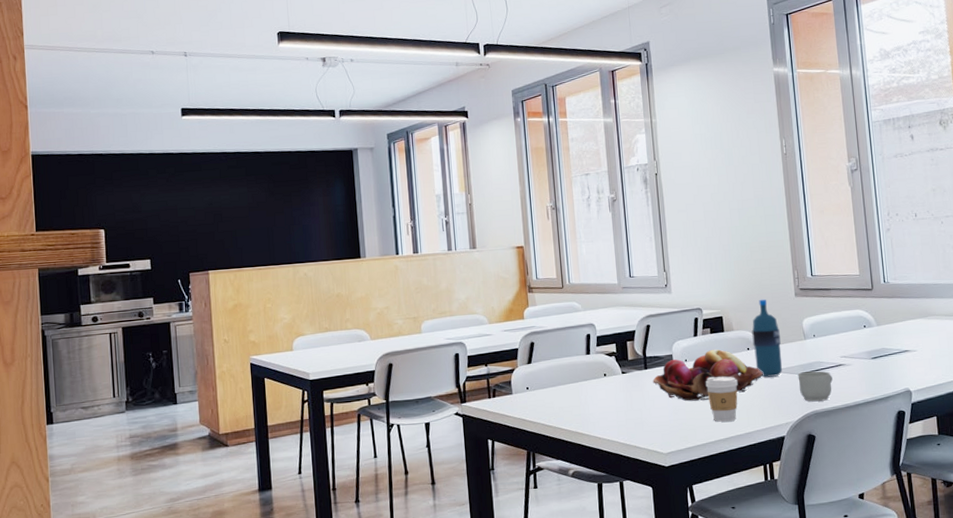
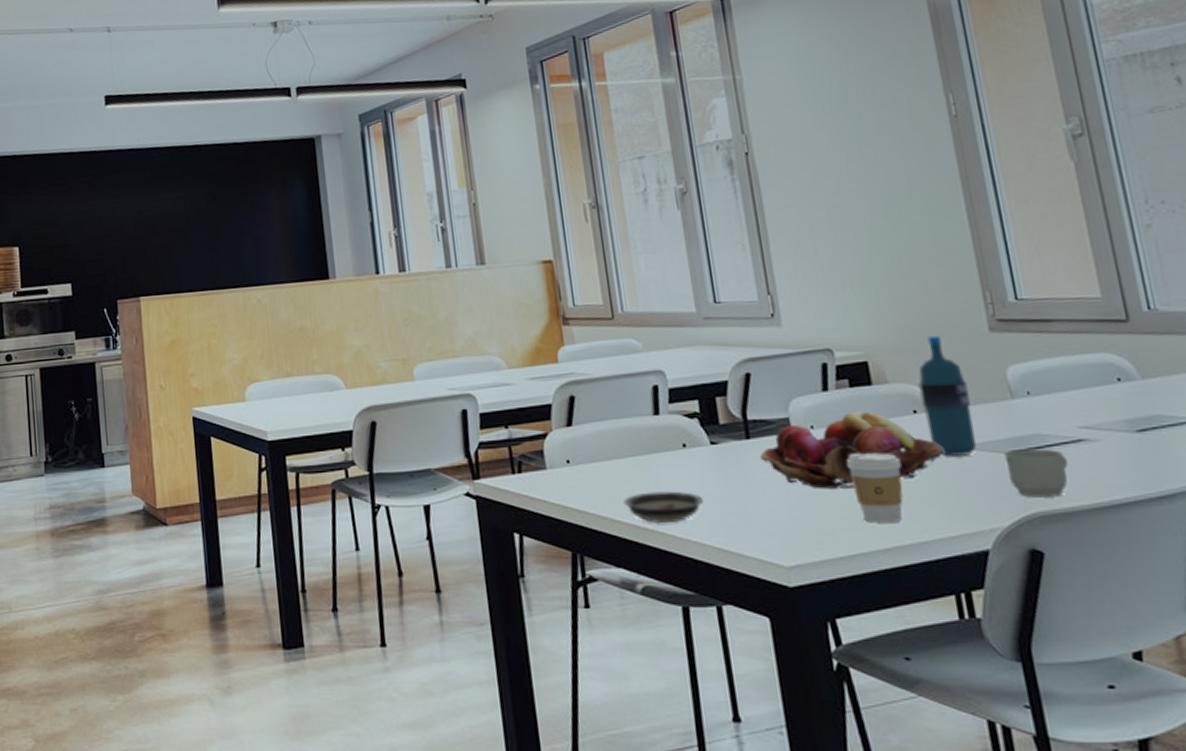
saucer: none [563,406,615,428] -> present [624,491,703,523]

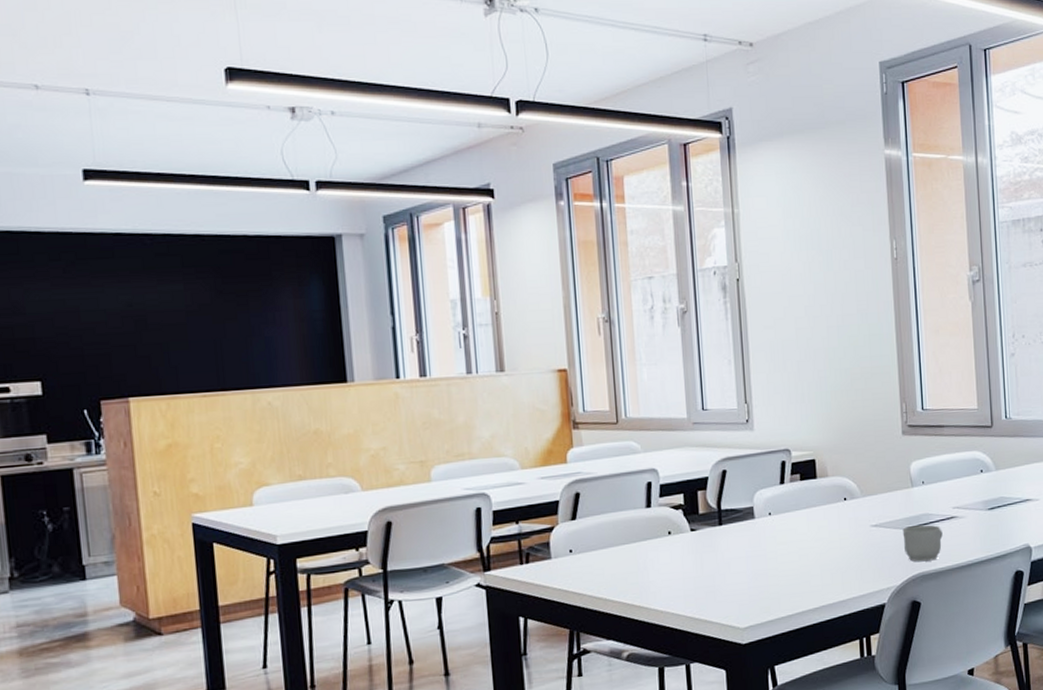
saucer: present [624,491,703,523] -> none [616,572,681,600]
fruit basket: present [760,410,945,489] -> none [728,499,863,564]
coffee cup: present [846,452,903,523] -> none [792,532,832,589]
water bottle: present [918,335,977,456] -> none [850,437,885,533]

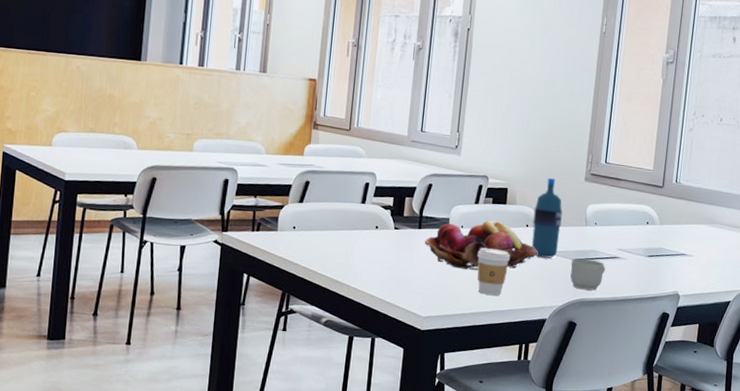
fruit basket: none [728,499,863,564] -> present [424,220,538,270]
coffee cup: none [792,532,832,589] -> present [477,247,510,296]
water bottle: none [850,437,885,533] -> present [531,177,563,258]

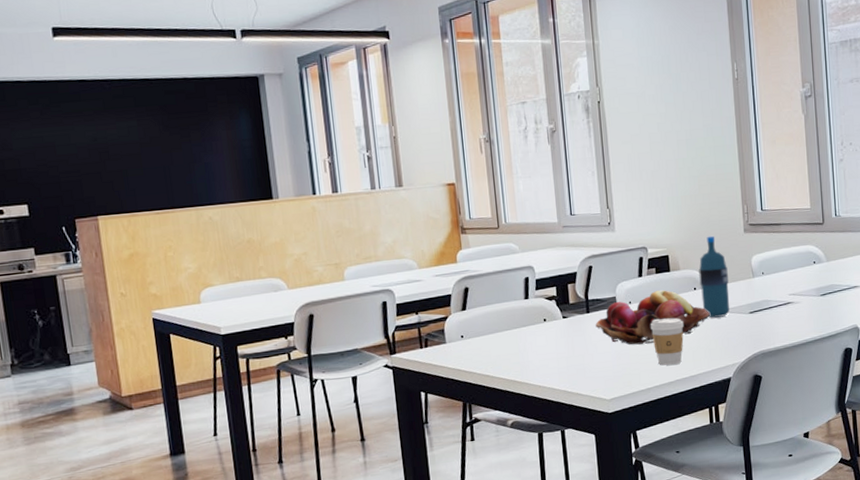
mug: present [570,258,605,291] -> none [745,309,781,342]

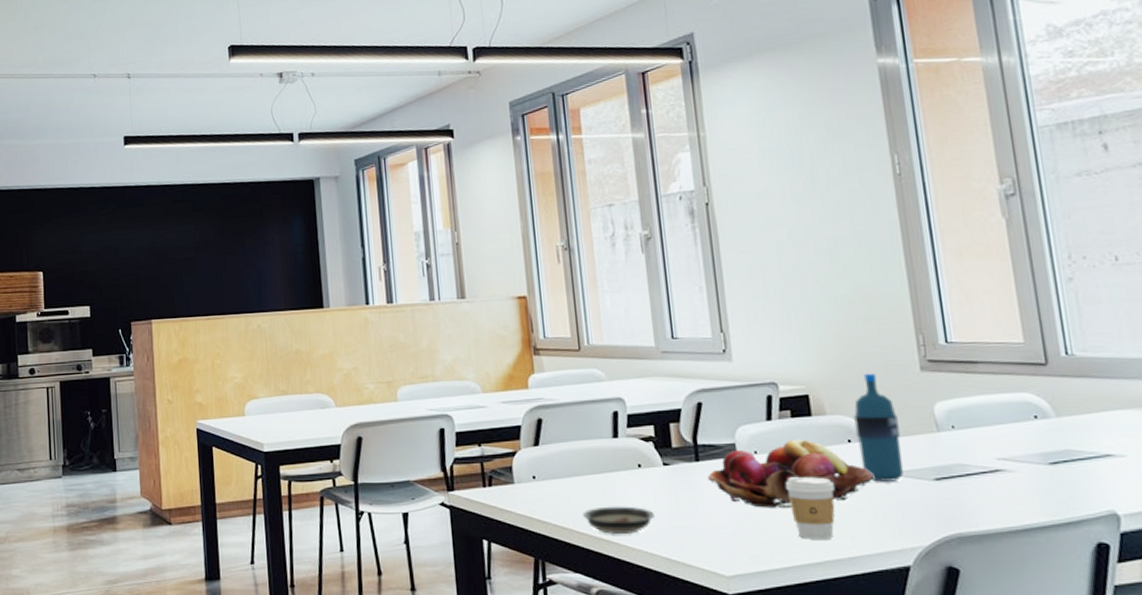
saucer: none [501,353,556,377] -> present [583,506,655,534]

